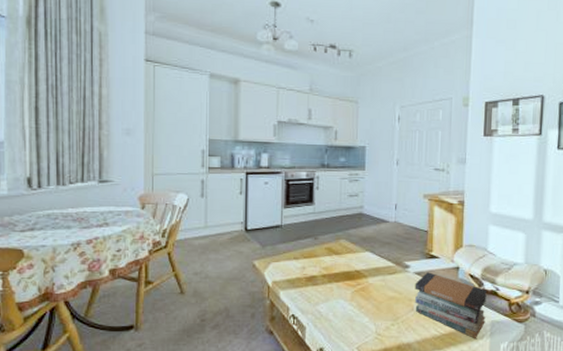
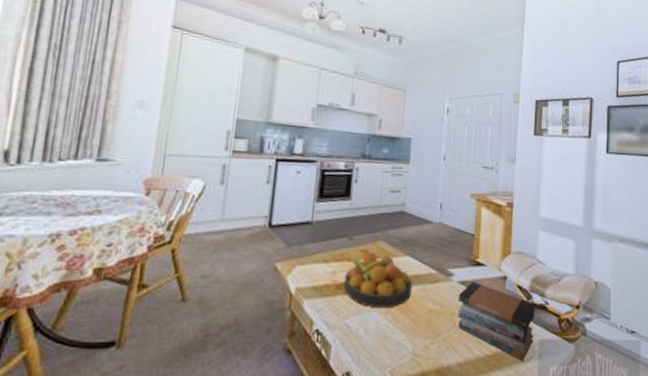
fruit bowl: none [312,250,373,297] -> present [343,252,412,309]

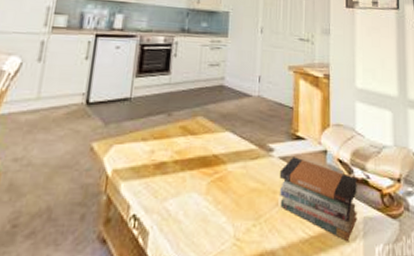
fruit bowl: present [343,252,412,309] -> none [162,129,232,189]

